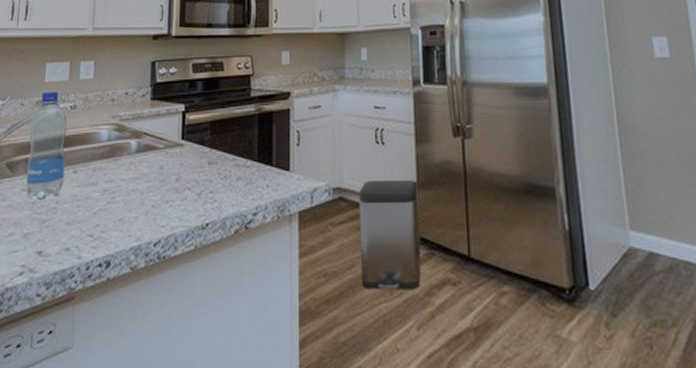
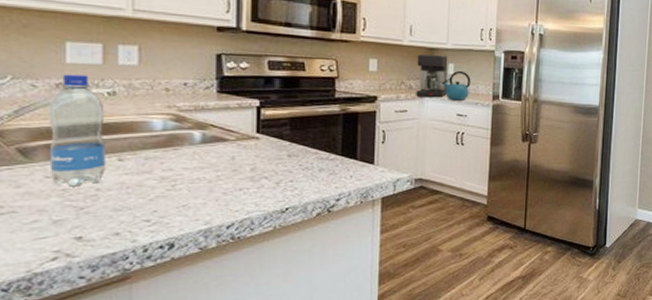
coffee maker: none [328,39,361,90] -> present [416,54,448,98]
kettle: none [355,54,387,90] -> present [442,70,471,101]
pedal bin: present [358,179,422,291] -> none [436,173,489,255]

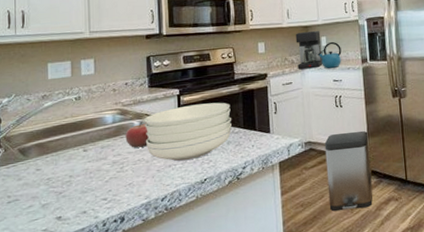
bottle: present [48,74,107,187] -> none [38,86,76,176]
fruit: none [180,132,214,164] -> present [125,120,149,148]
bowl: none [208,120,328,185] -> present [144,102,232,162]
pedal bin: none [436,173,489,255] -> present [324,131,373,212]

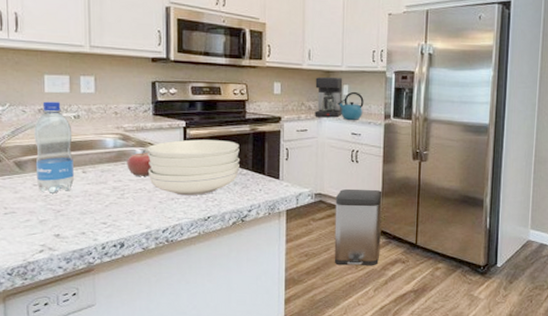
bottle: none [38,86,76,176] -> present [34,101,75,194]

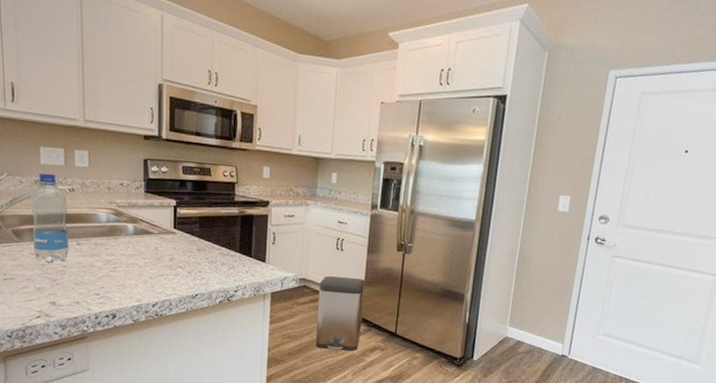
fruit: present [127,149,151,176] -> none [119,225,142,252]
bowl: present [147,139,241,196] -> none [139,218,229,274]
coffee maker: present [314,76,343,118] -> none [302,163,332,205]
kettle: present [337,91,364,120] -> none [325,179,352,209]

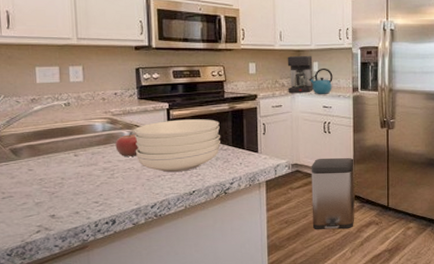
bottle: present [30,173,70,263] -> none [27,91,67,177]
fruit: none [119,225,142,252] -> present [115,131,138,157]
bowl: none [139,218,229,274] -> present [134,119,221,173]
coffee maker: none [302,163,332,205] -> present [287,55,313,93]
kettle: none [325,179,352,209] -> present [309,67,333,94]

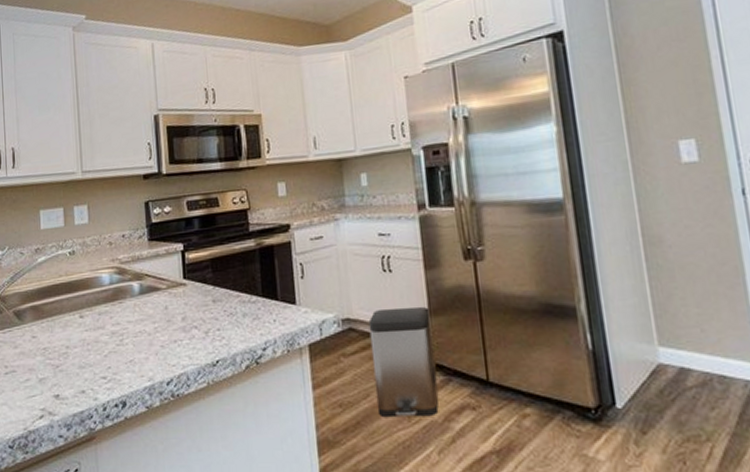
fruit: present [115,131,138,157] -> none [124,282,150,316]
bowl: present [134,119,221,173] -> none [144,261,248,336]
coffee maker: present [287,55,313,93] -> none [325,164,363,219]
kettle: present [309,67,333,94] -> none [356,179,389,218]

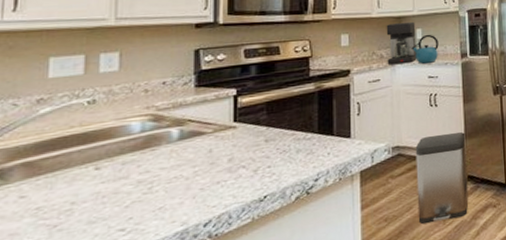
coffee maker: none [325,164,363,219] -> present [386,21,417,65]
kettle: none [356,179,389,218] -> present [411,34,439,64]

